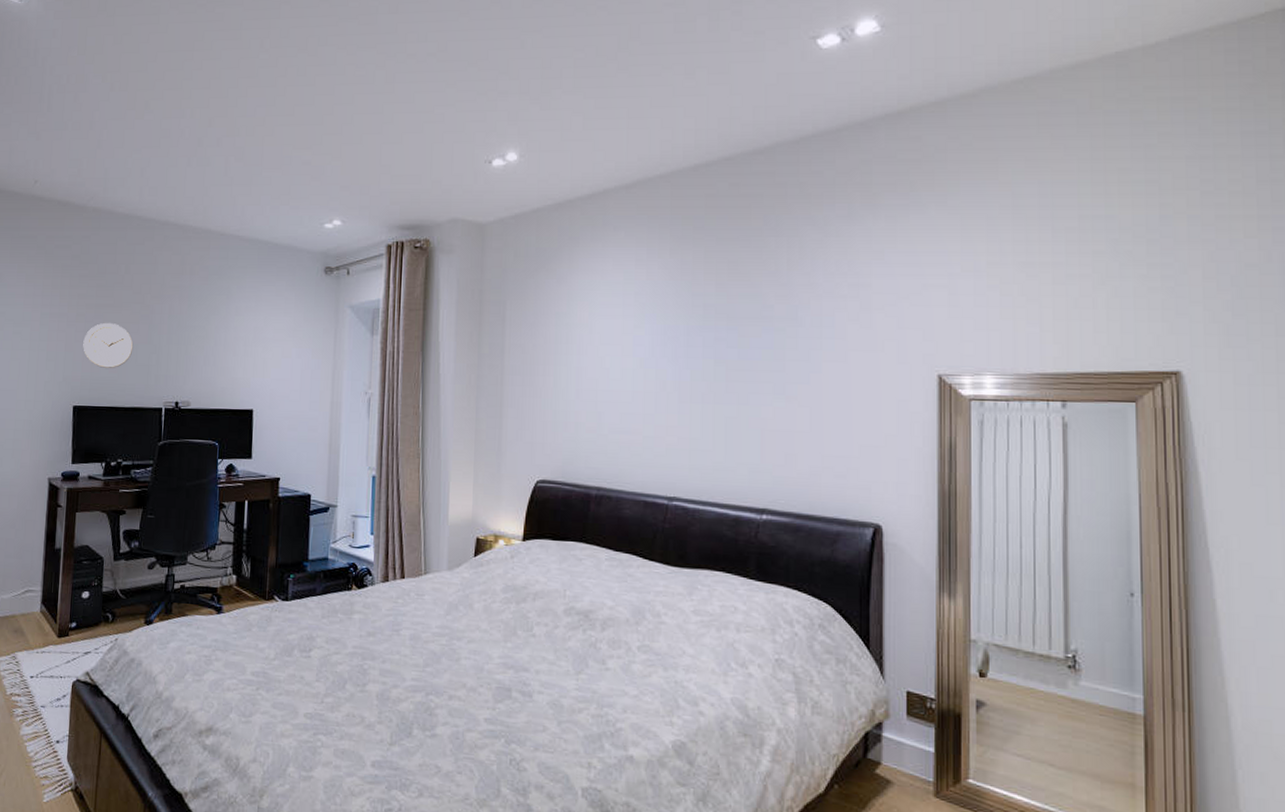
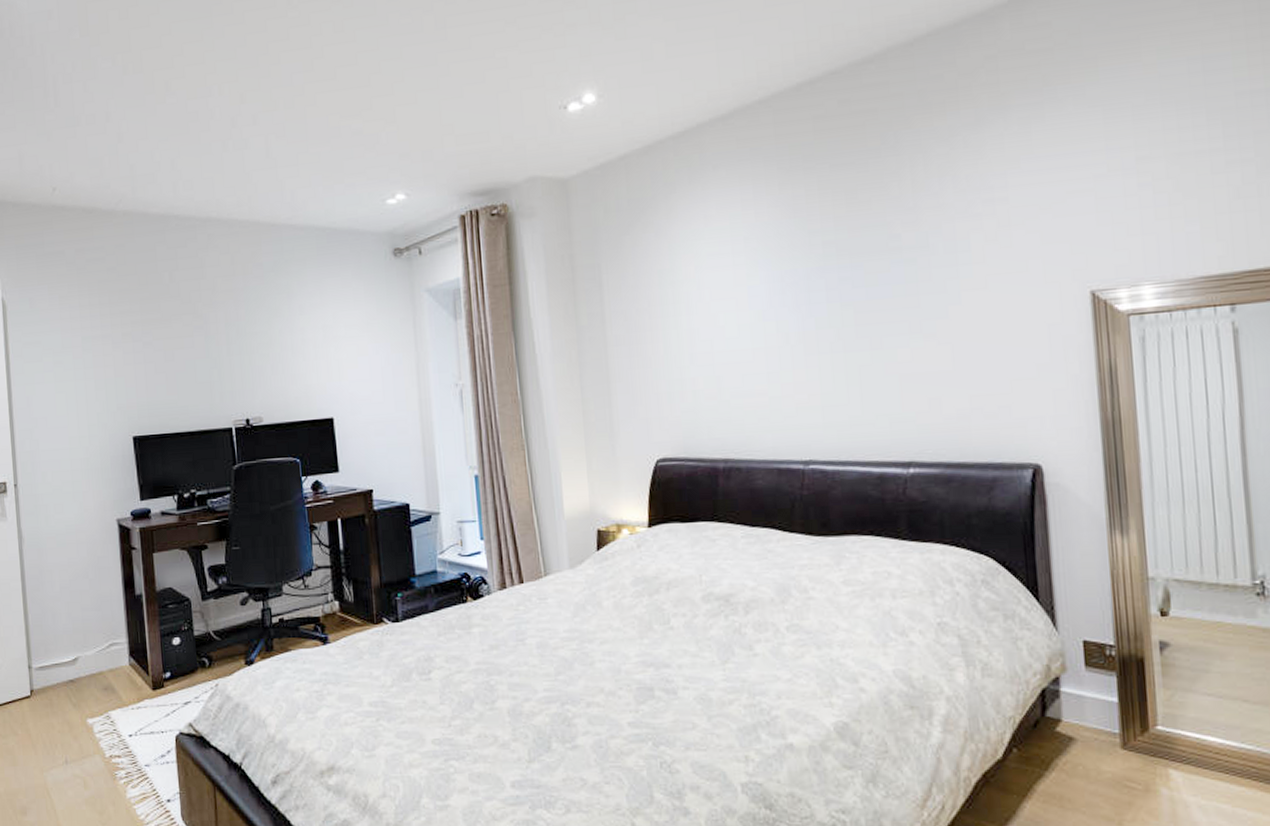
wall clock: present [83,322,134,369] -> none [133,339,191,392]

